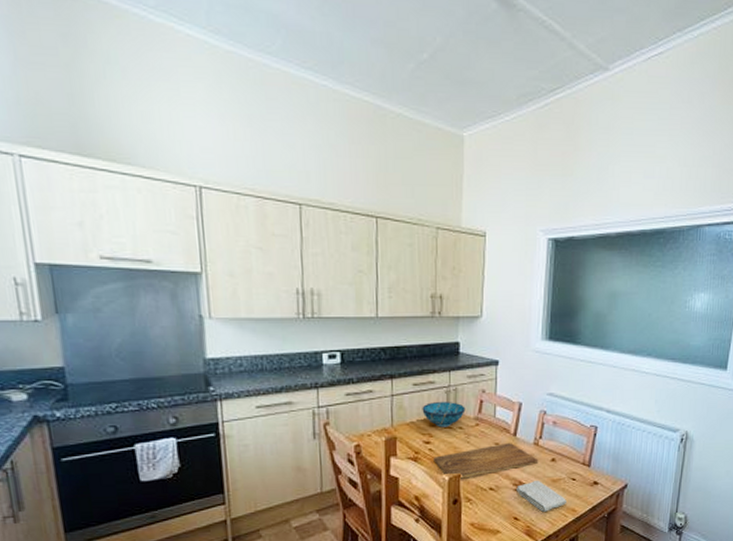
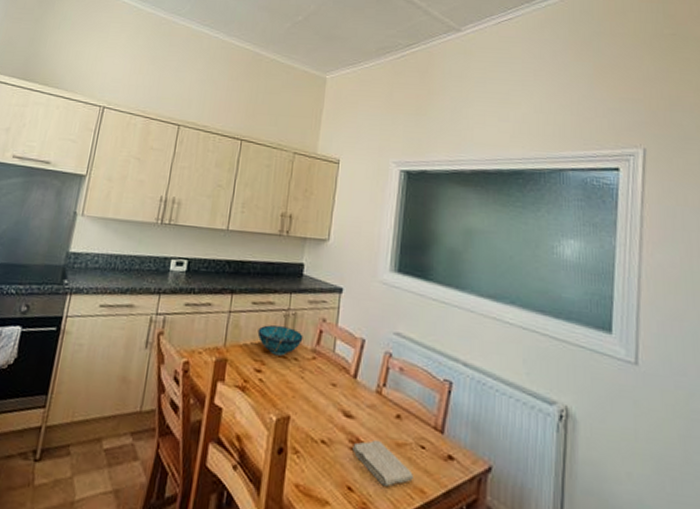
cutting board: present [433,442,539,479] -> none [262,385,381,423]

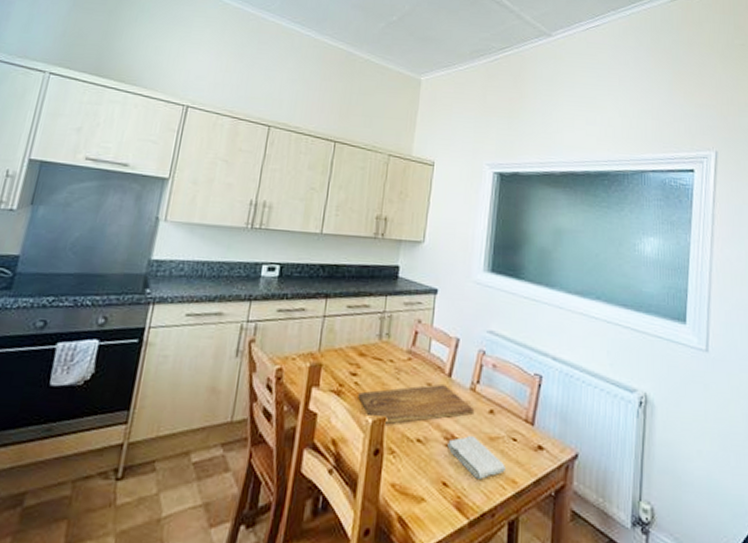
decorative bowl: present [257,325,303,356] -> none [352,327,399,359]
cutting board: none [262,385,381,423] -> present [358,383,475,424]

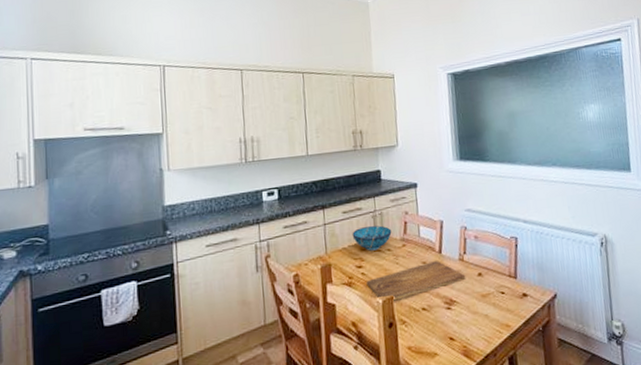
decorative bowl: none [352,327,399,359] -> present [352,225,392,251]
washcloth: present [448,436,505,479] -> none [448,297,499,330]

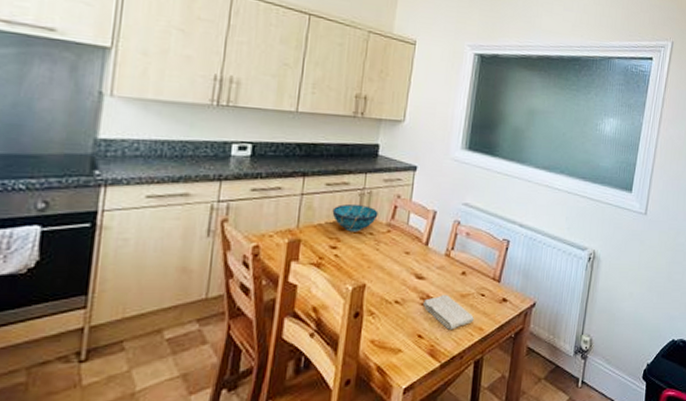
cutting board: present [366,260,466,301] -> none [338,251,449,289]
washcloth: none [448,297,499,330] -> present [423,295,474,330]

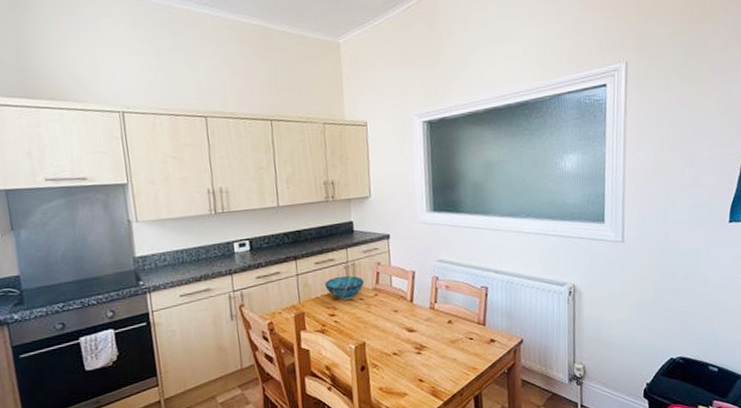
washcloth: present [423,295,474,330] -> none [418,342,467,372]

